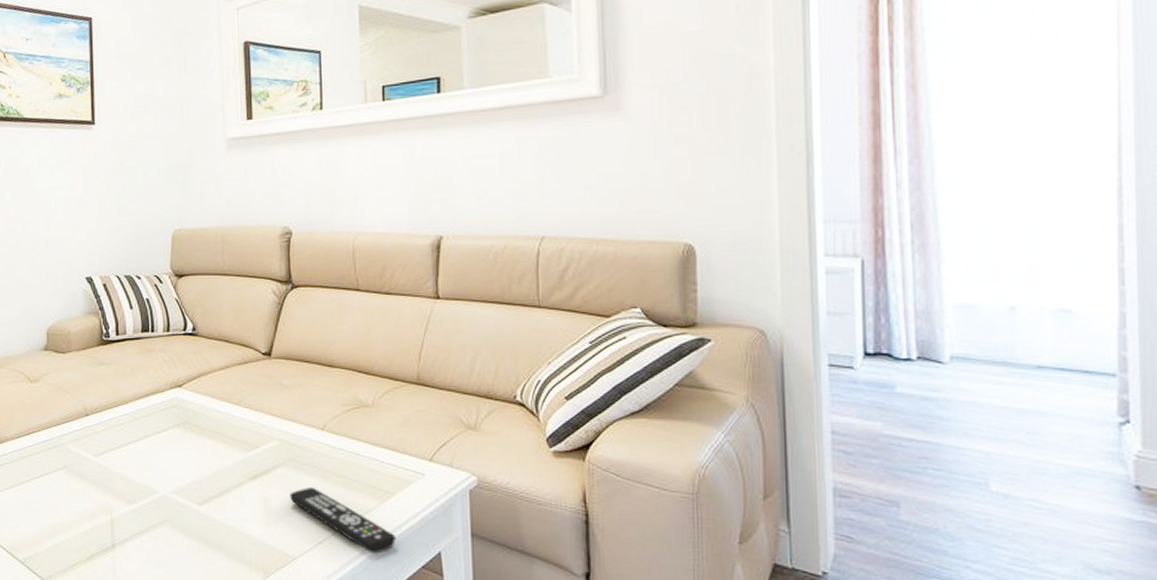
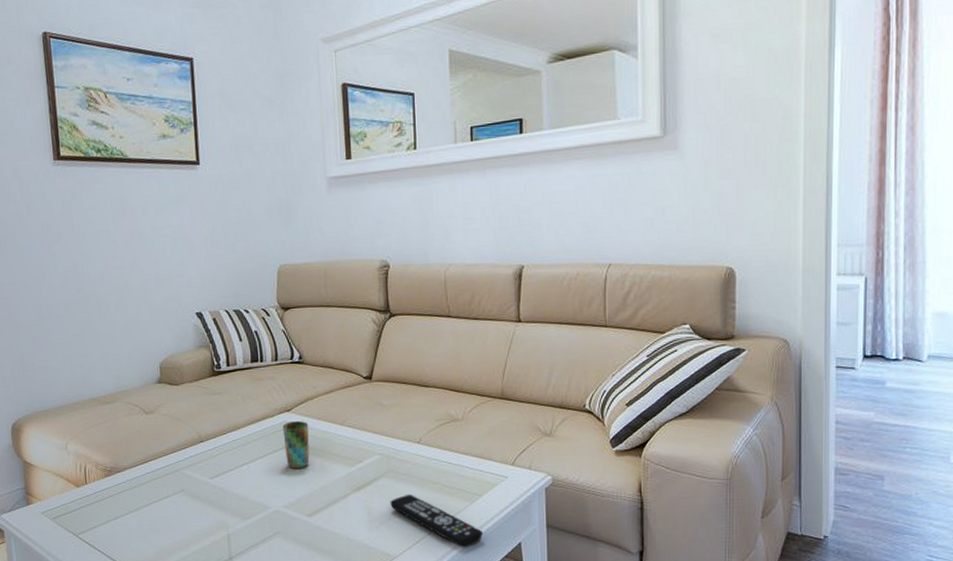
cup: none [173,398,202,450] -> present [282,421,310,469]

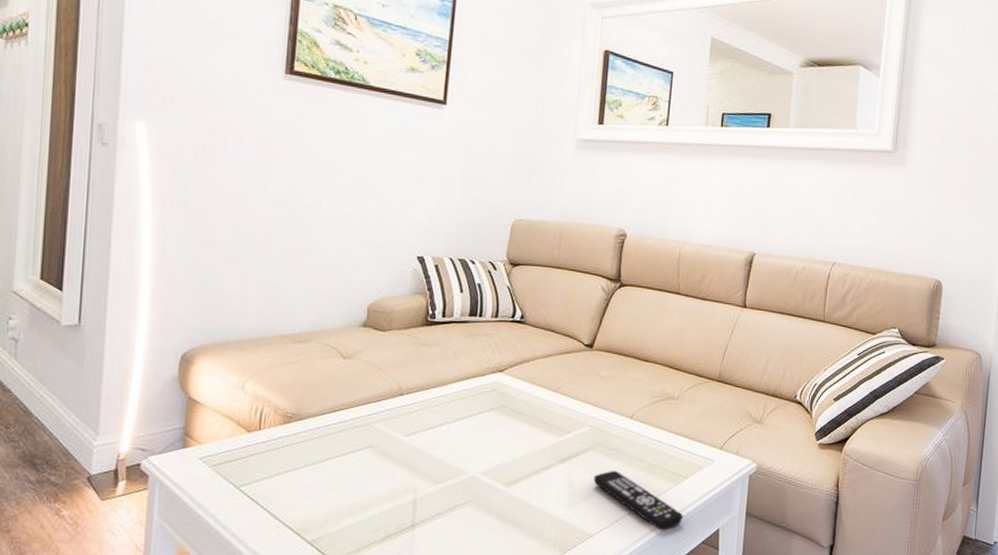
cup: present [282,421,310,469] -> none [491,383,521,433]

